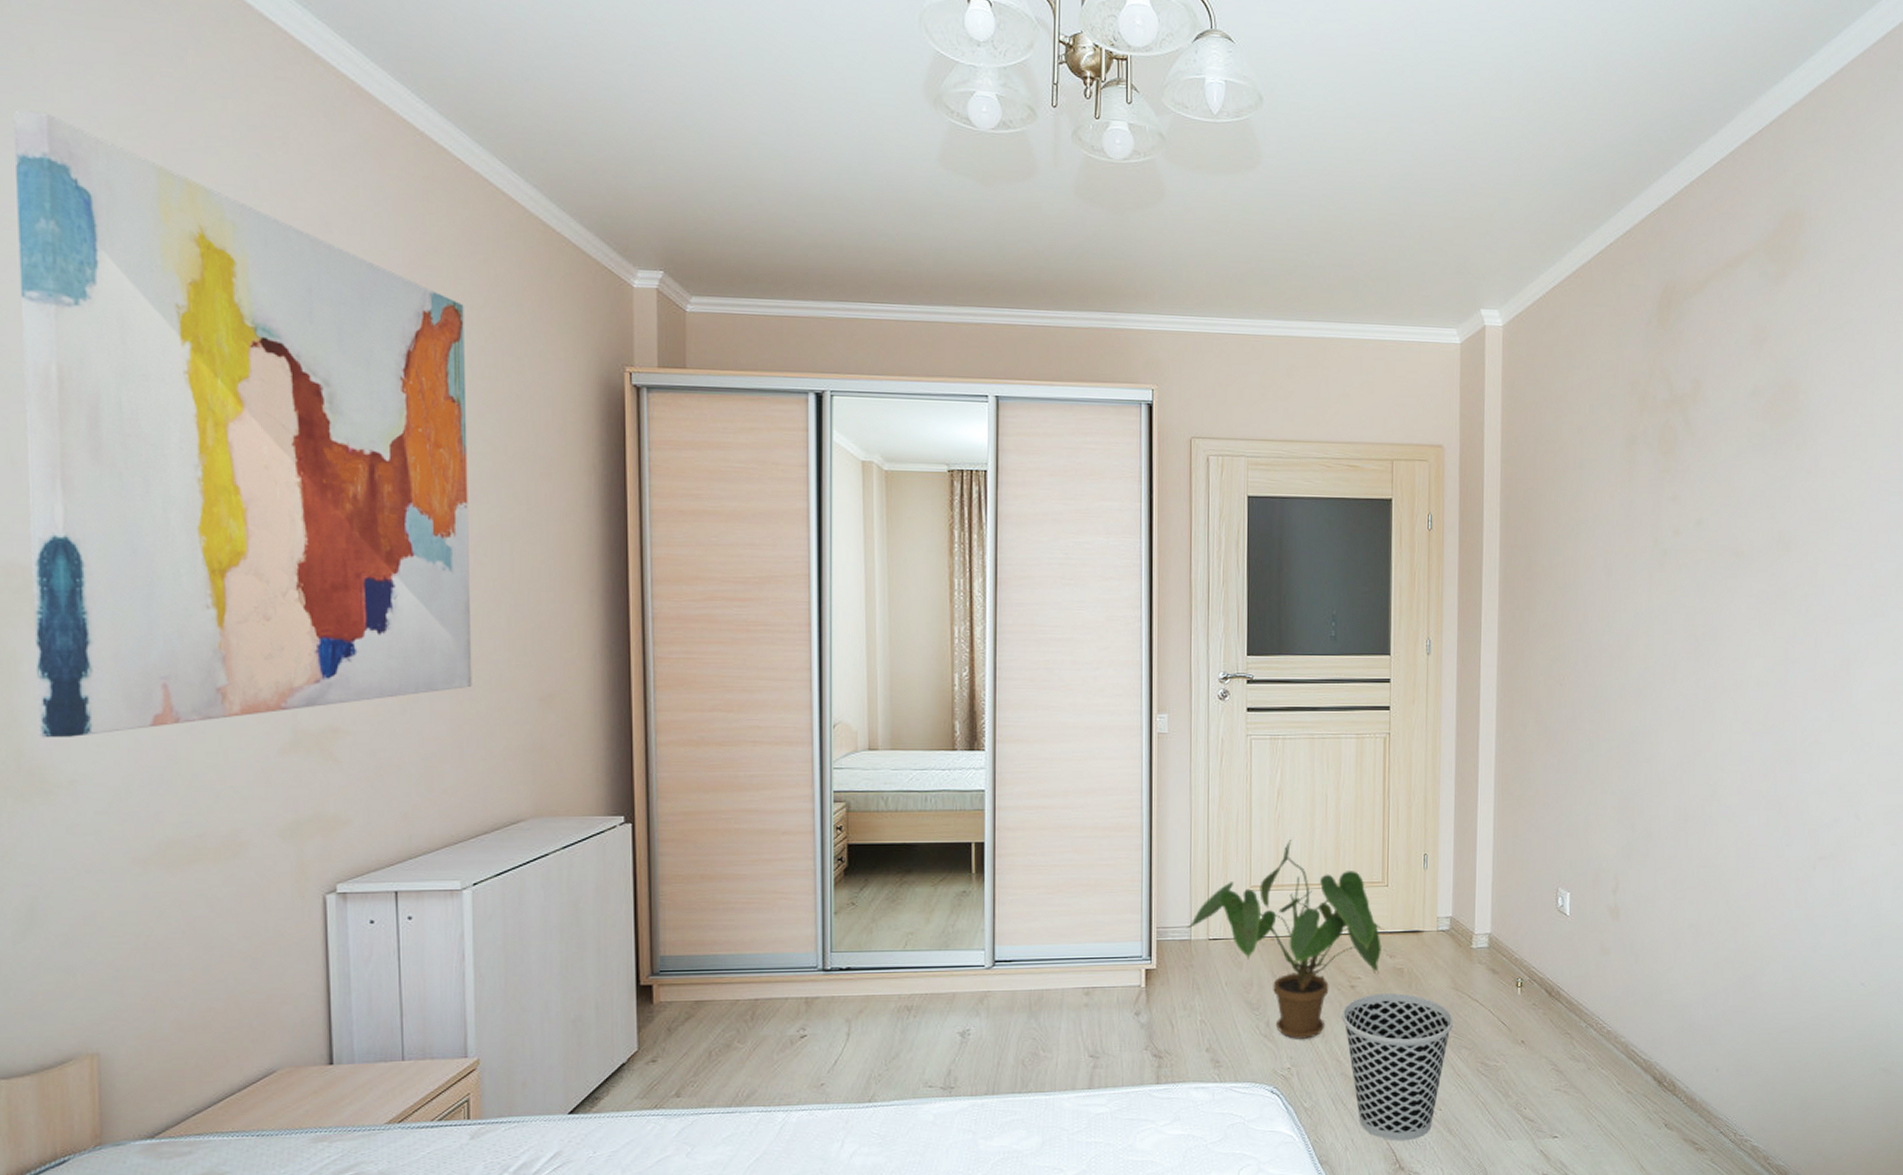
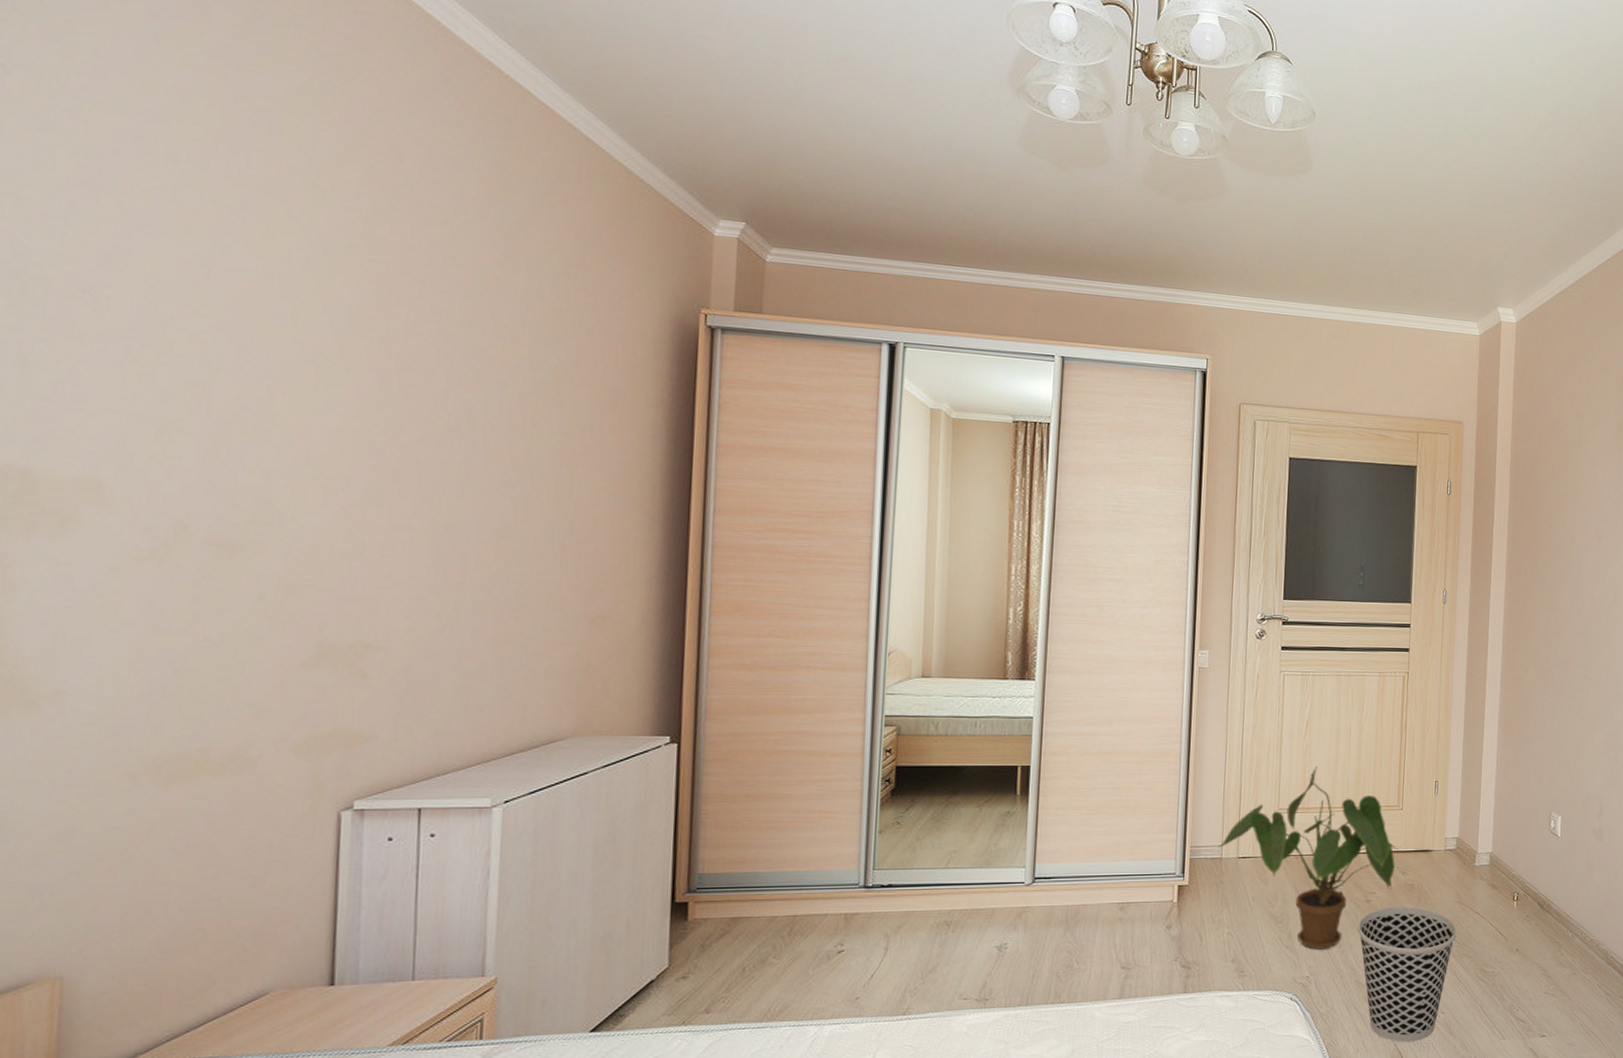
wall art: present [12,109,472,738] -> none [25,16,538,647]

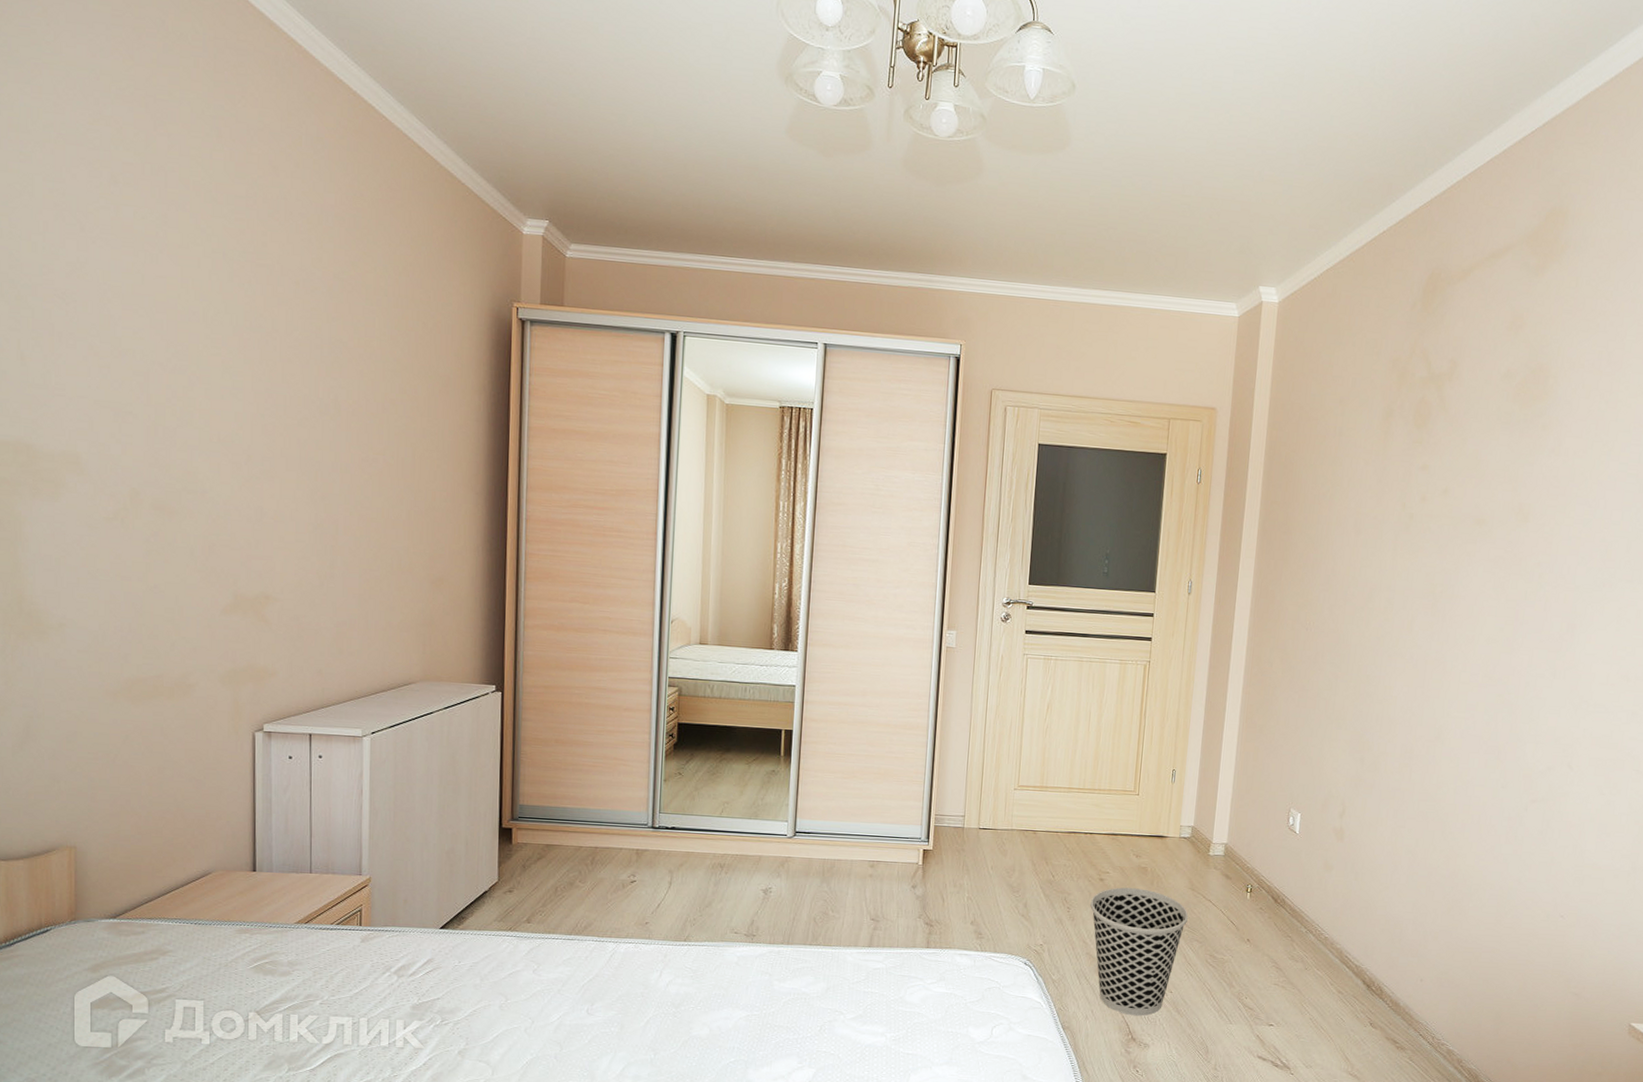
house plant: present [1218,767,1398,951] -> none [960,748,1133,922]

